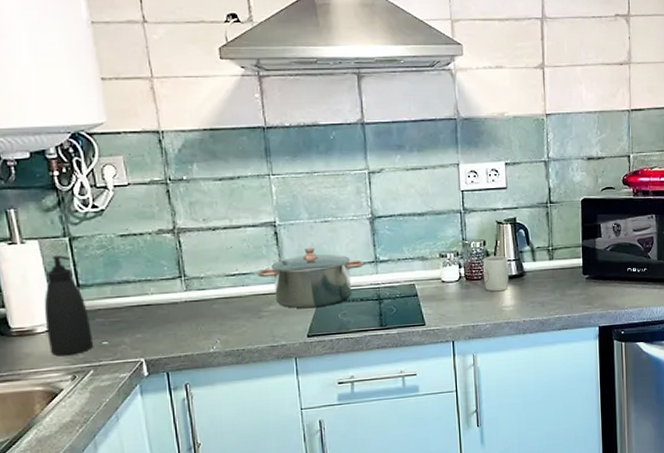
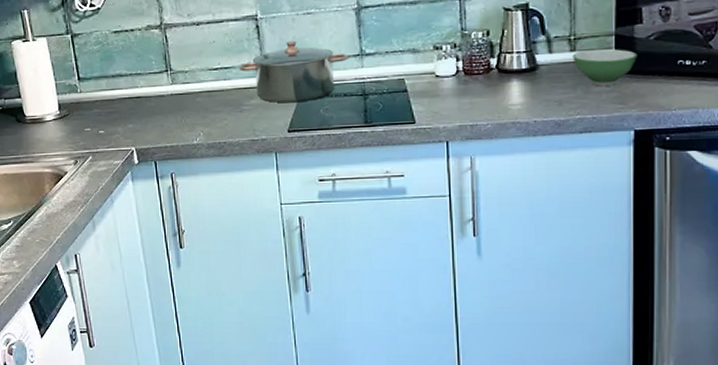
soap dispenser: present [44,255,94,355] -> none [51,51,92,142]
mug: present [482,255,510,292] -> none [485,46,518,88]
bowl: none [551,257,599,290] -> present [572,48,637,86]

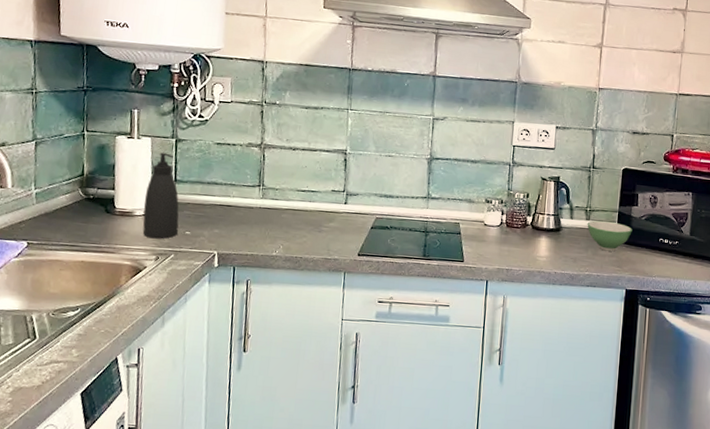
soap dispenser: none [51,51,92,142] -> present [142,152,179,238]
cooking pot: present [239,40,348,104] -> none [324,176,417,231]

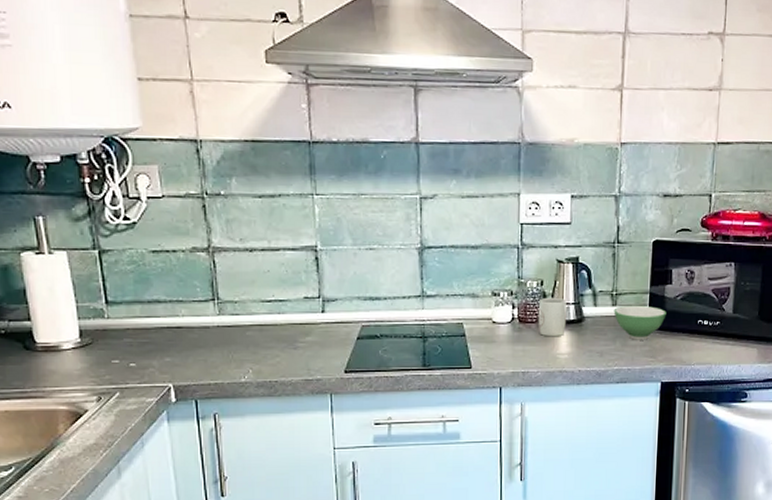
soap dispenser: present [142,152,179,238] -> none [71,269,121,374]
mug: none [522,208,548,242] -> present [538,297,567,337]

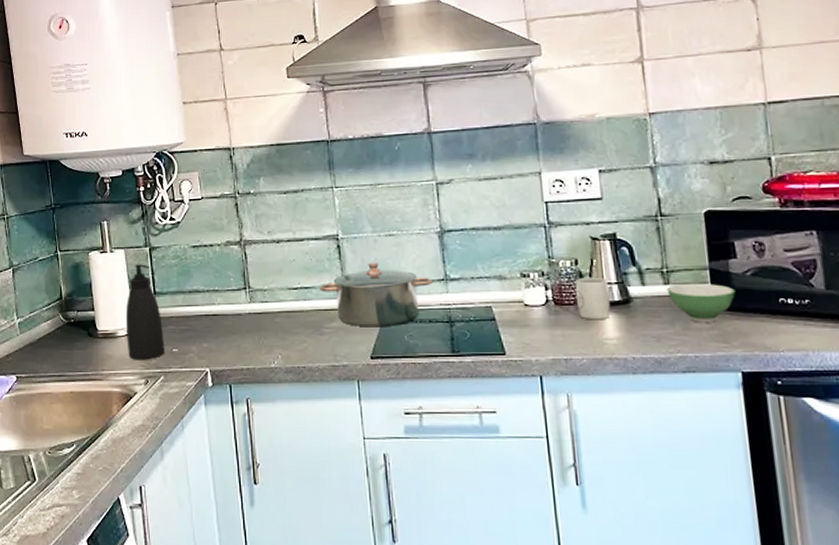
soap dispenser: none [71,269,121,374] -> present [125,264,166,359]
cooking pot: none [295,276,410,342] -> present [319,262,433,328]

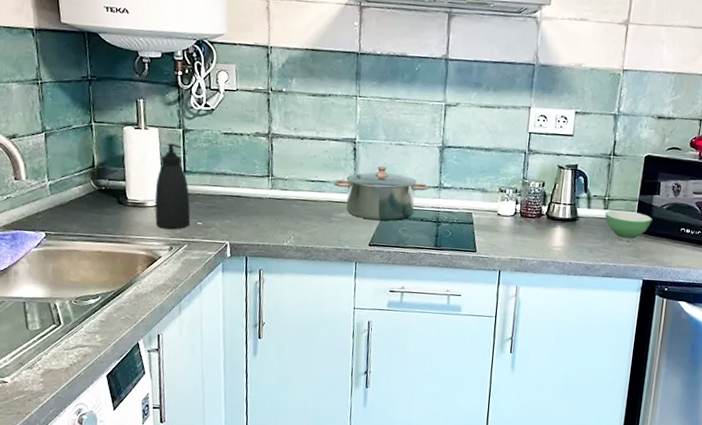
mug: present [574,277,611,320] -> none [537,197,564,232]

